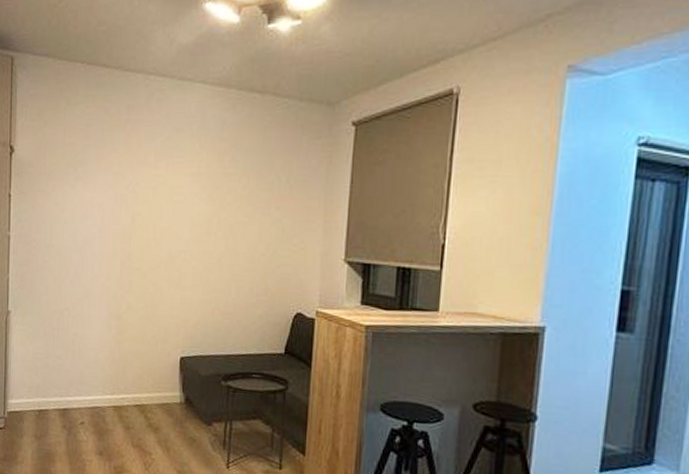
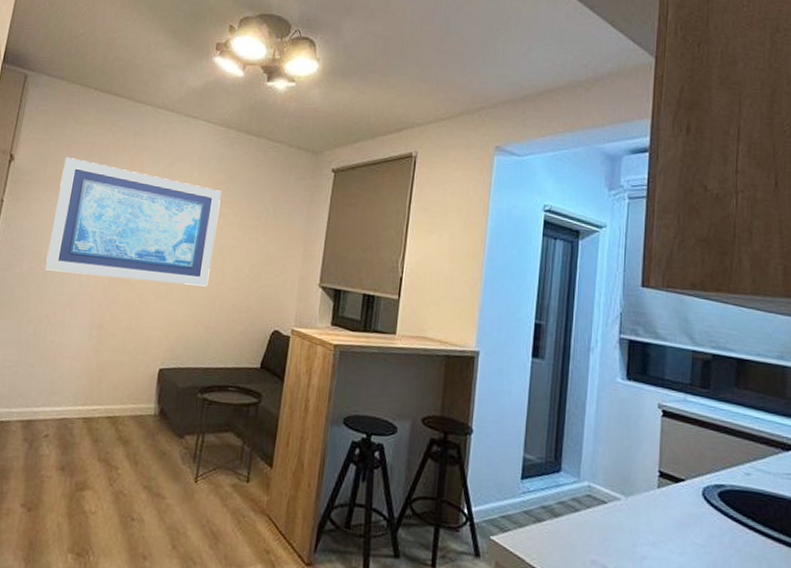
wall art: none [58,143,227,270] -> present [44,157,222,287]

